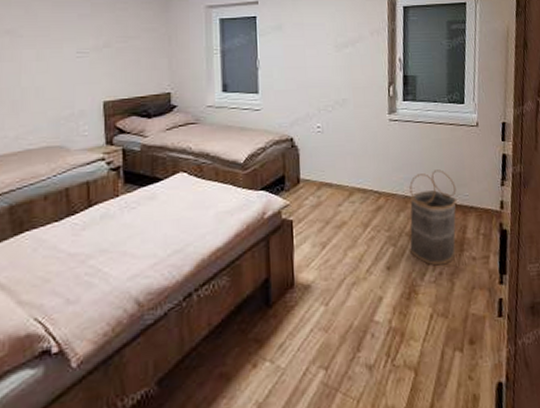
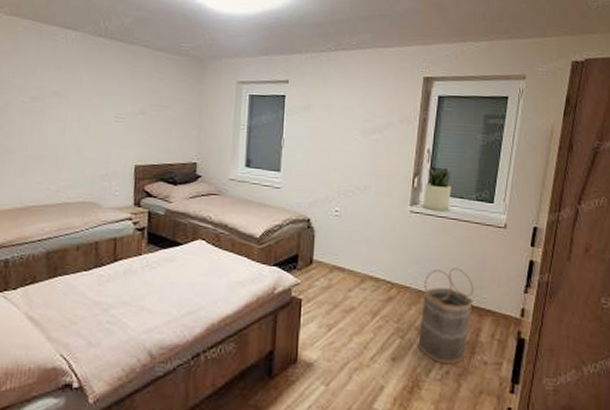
planter: none [398,74,427,118] -> present [421,167,451,212]

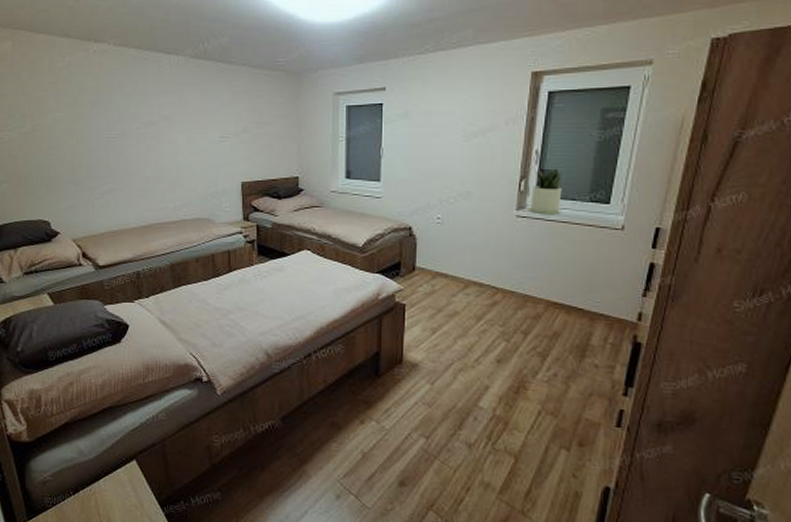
basket: present [416,268,474,365] -> none [523,272,586,367]

